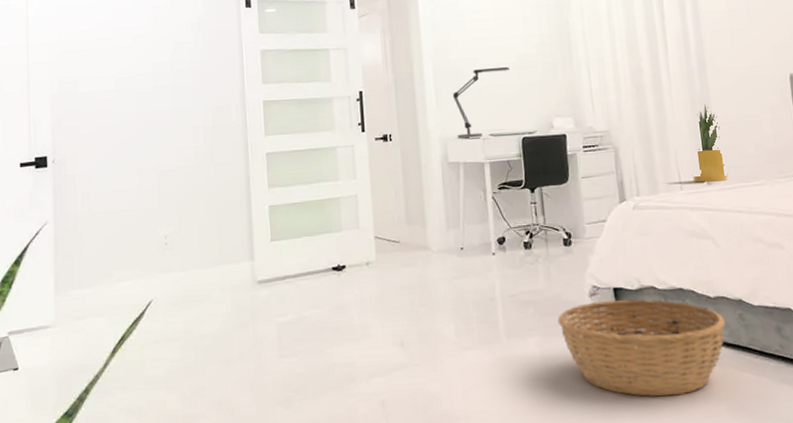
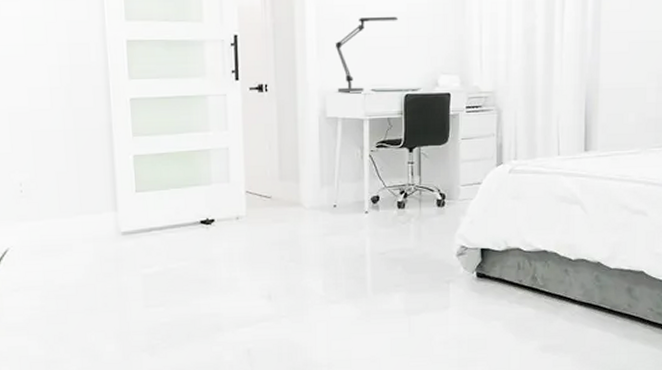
basket: present [557,299,725,397] -> none [424,260,582,348]
planter: present [692,104,729,183] -> none [570,68,606,149]

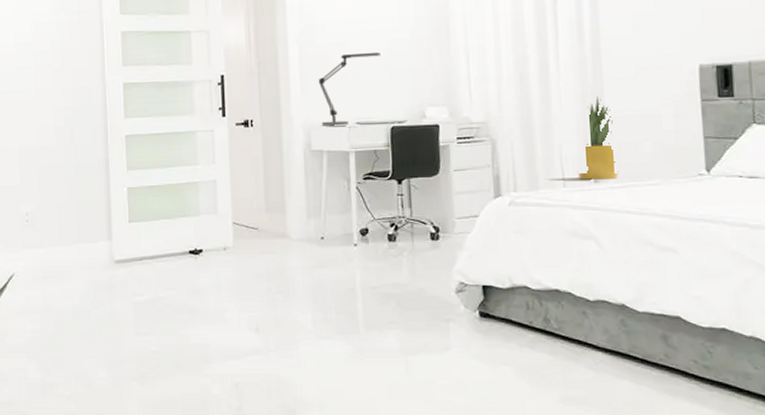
planter: none [570,68,606,149] -> present [577,96,619,180]

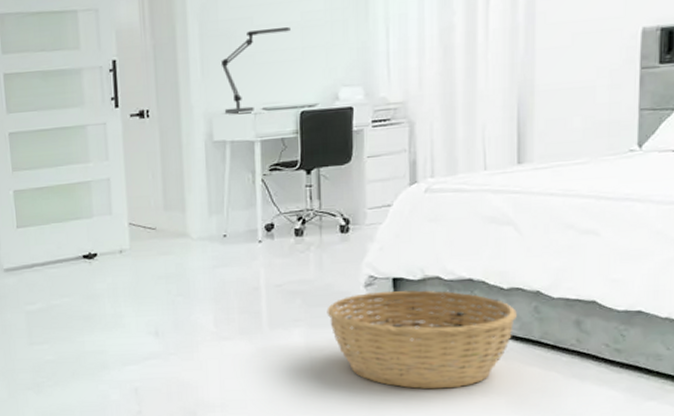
basket: none [420,297,604,398] -> present [327,290,517,389]
planter: present [577,96,619,180] -> none [500,67,545,162]

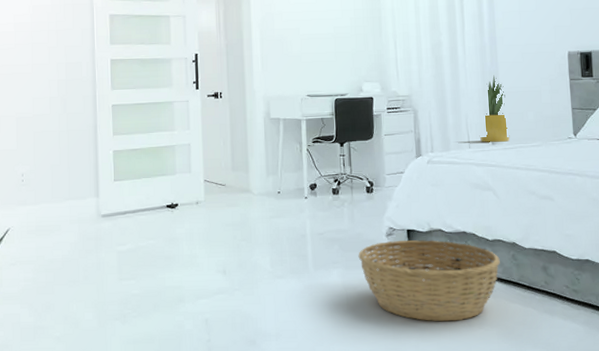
desk lamp: present [220,27,291,114] -> none [276,37,327,98]
planter: none [500,67,545,162] -> present [479,75,510,143]

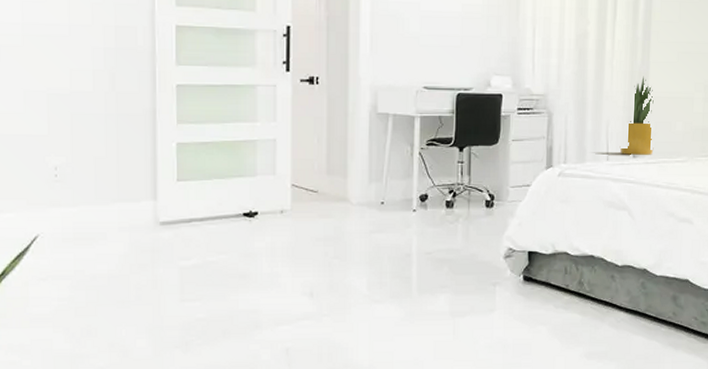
basket: present [358,240,500,322] -> none [470,263,628,354]

